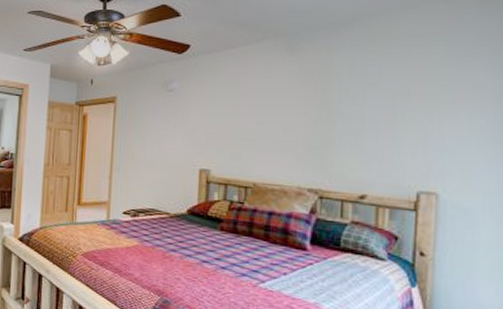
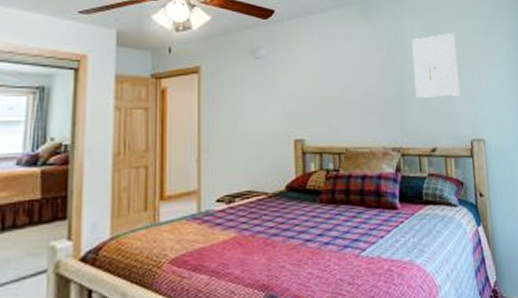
wall art: none [346,68,413,141] -> present [412,33,460,98]

